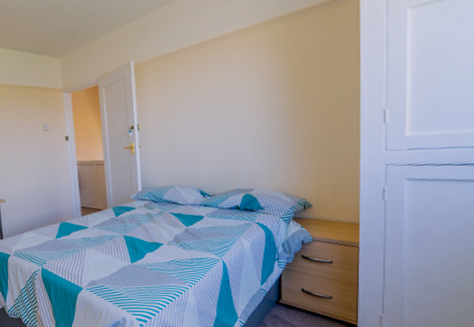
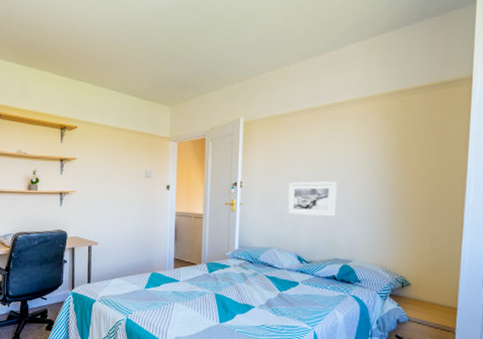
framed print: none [184,113,234,152] -> present [287,181,337,217]

